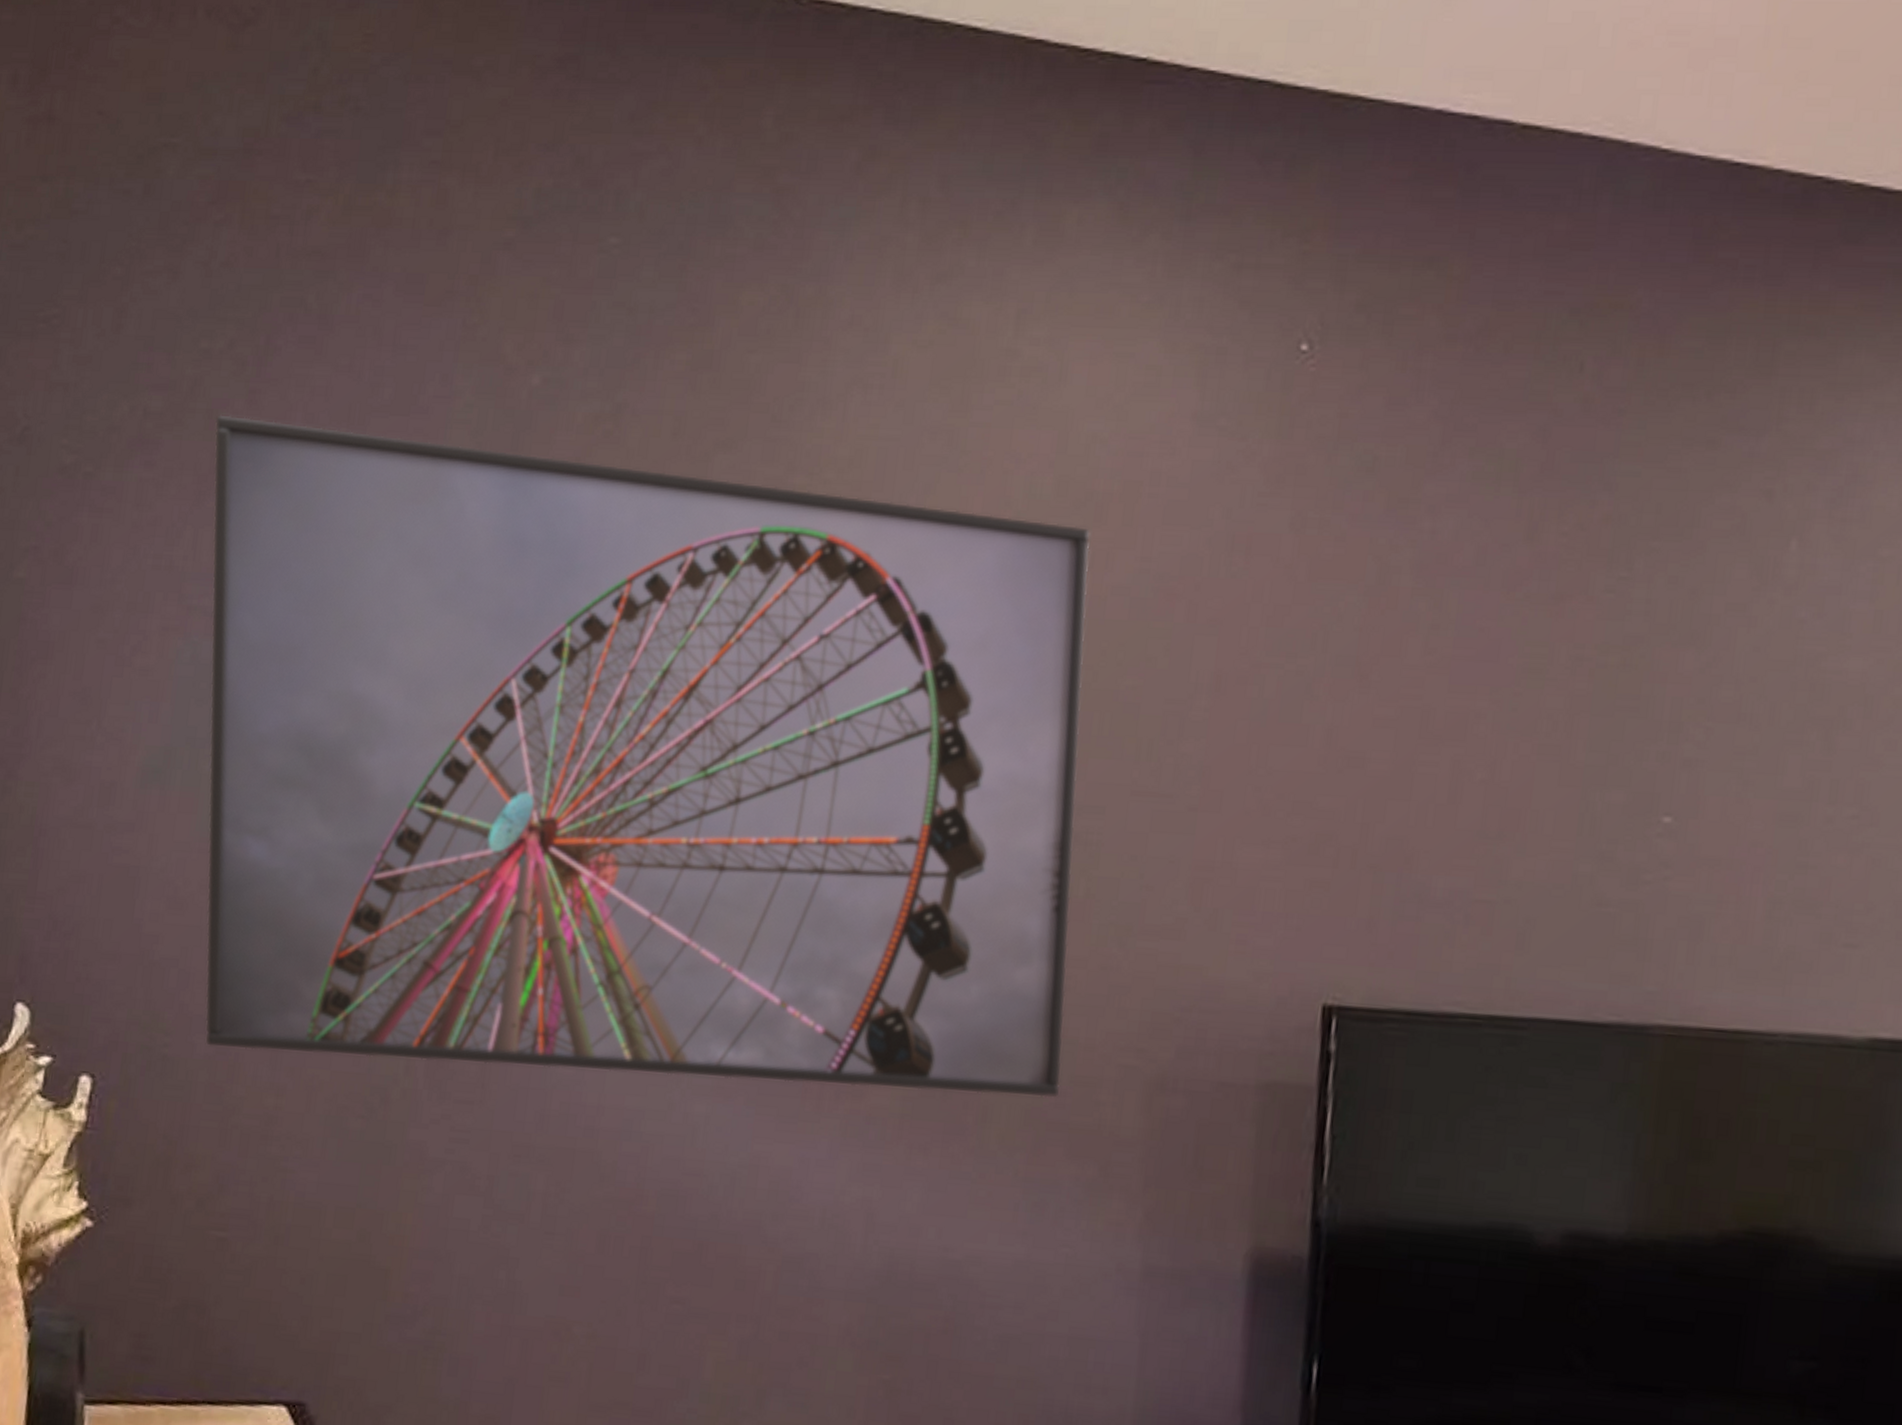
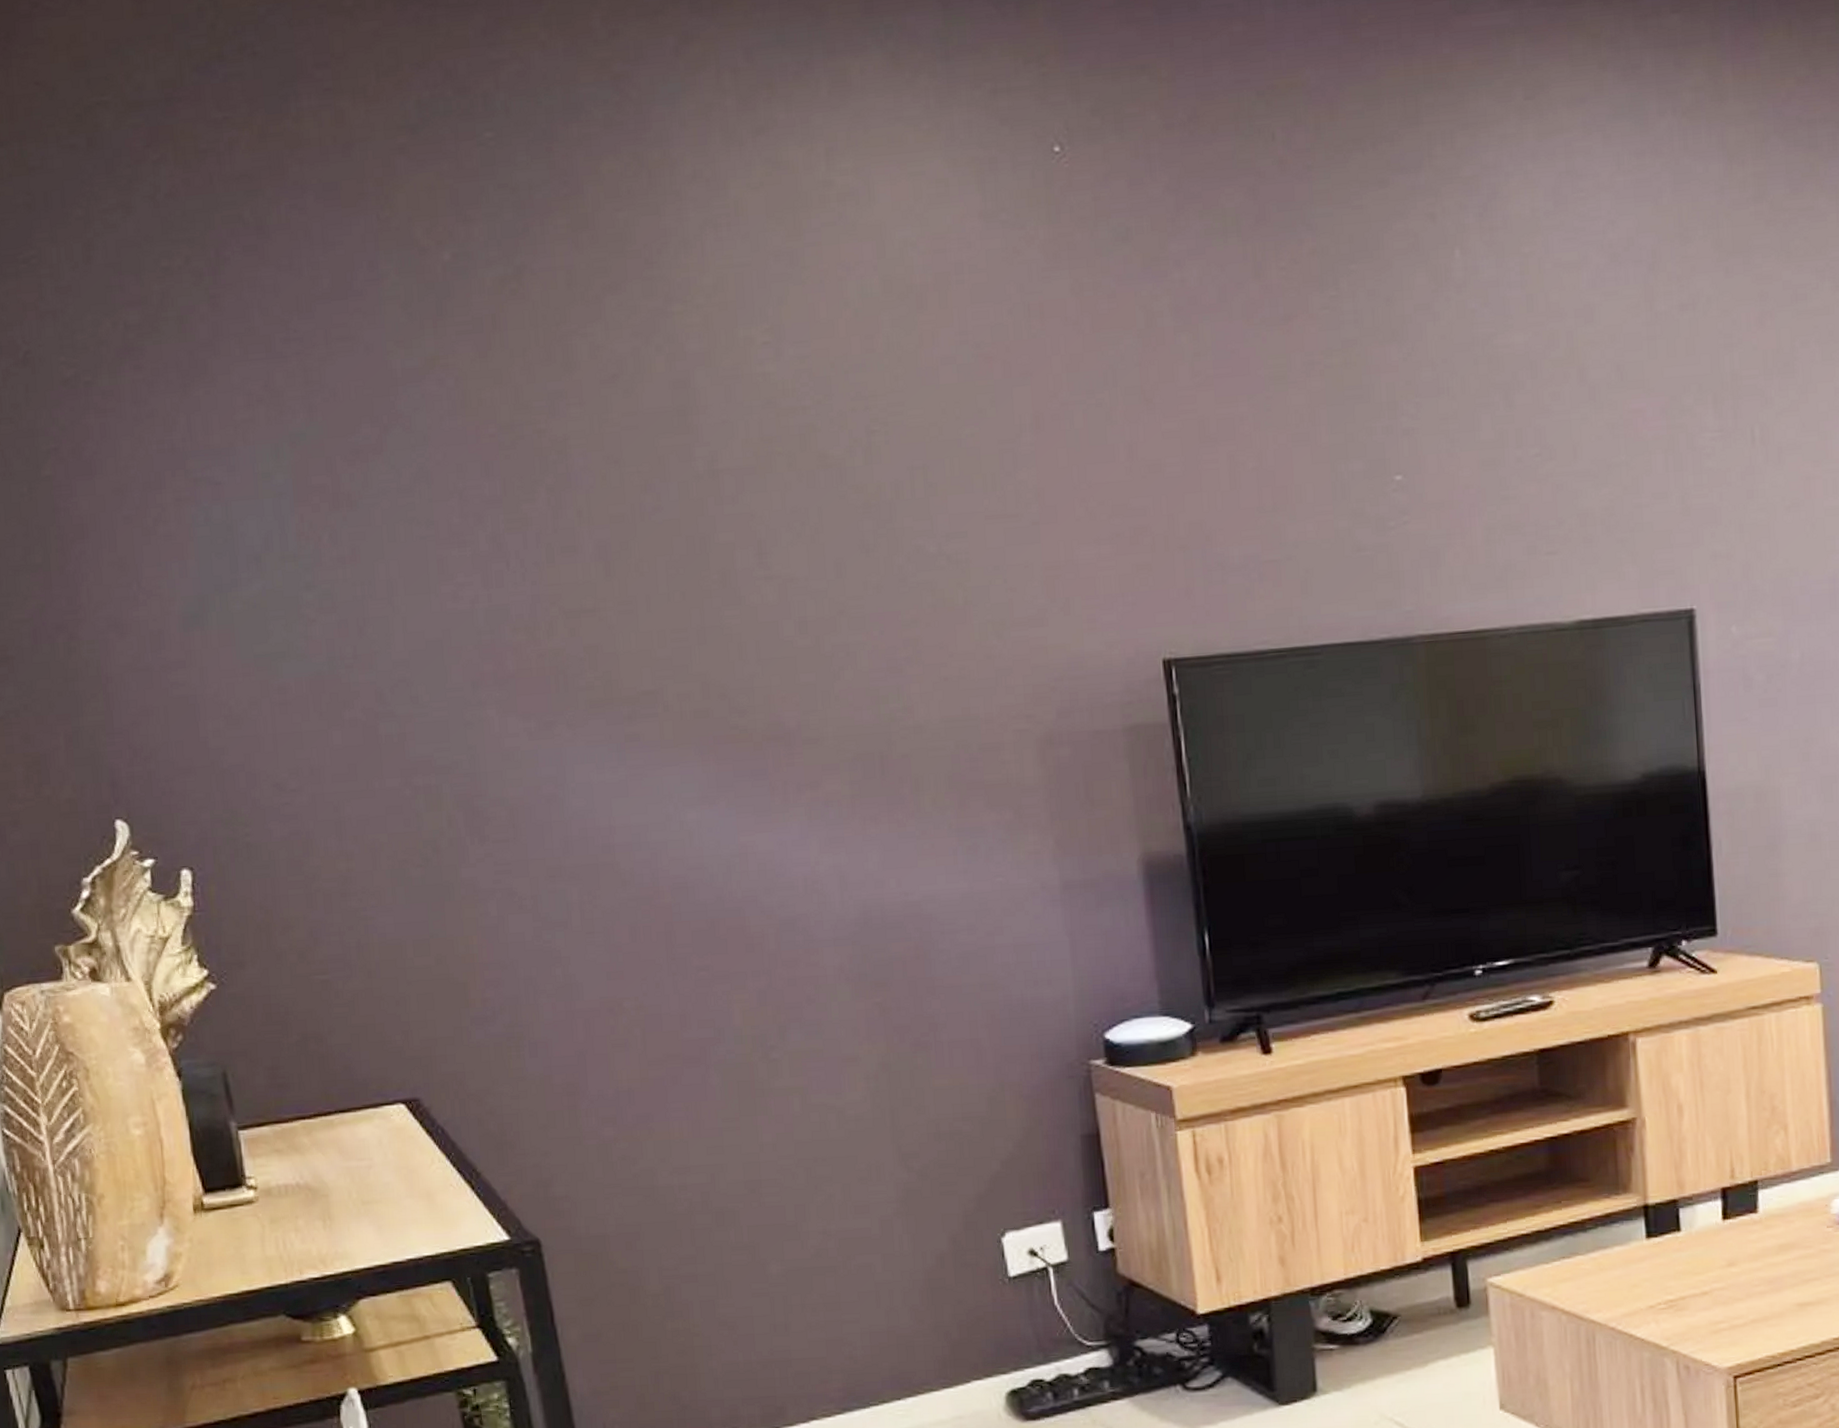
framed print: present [205,414,1090,1098] -> none [186,314,972,830]

